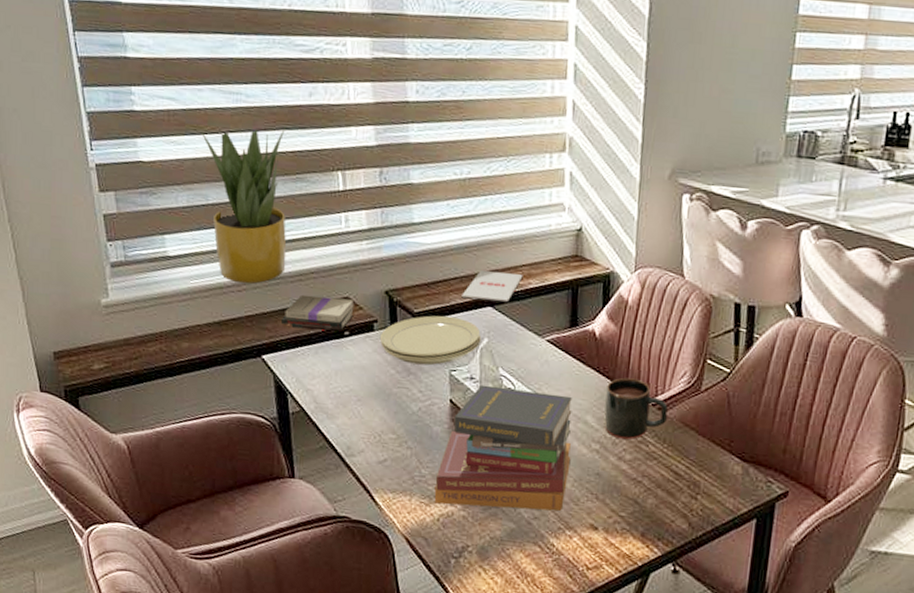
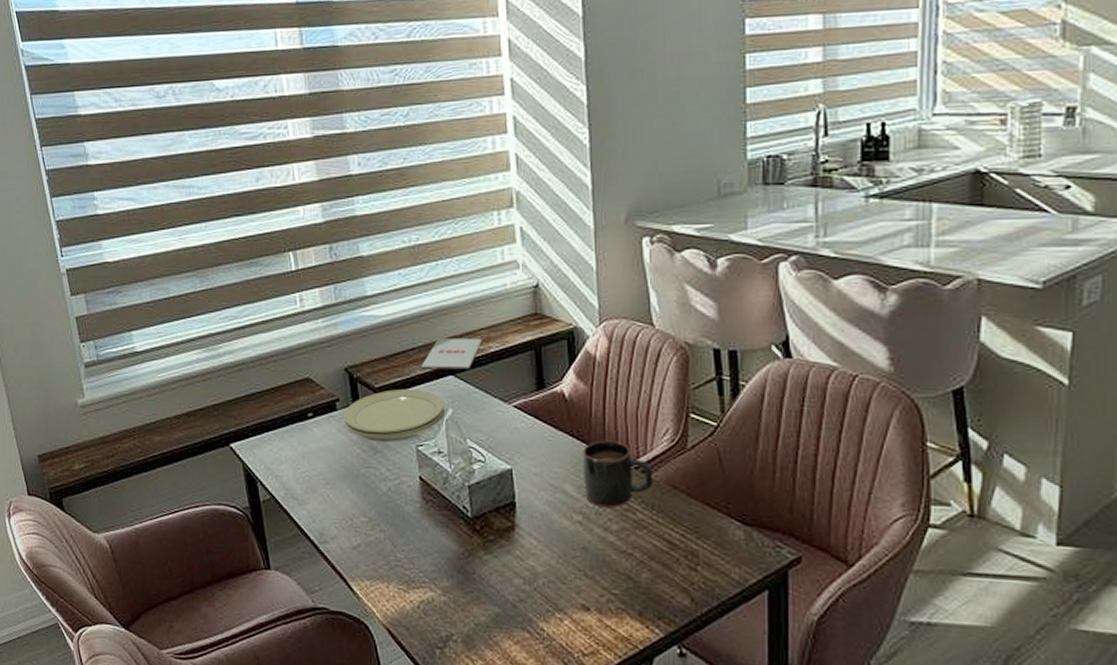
planter: present [200,127,287,284] -> none [158,214,246,373]
books: present [281,294,354,332] -> none [246,379,316,414]
books: present [434,384,572,511] -> none [412,458,553,592]

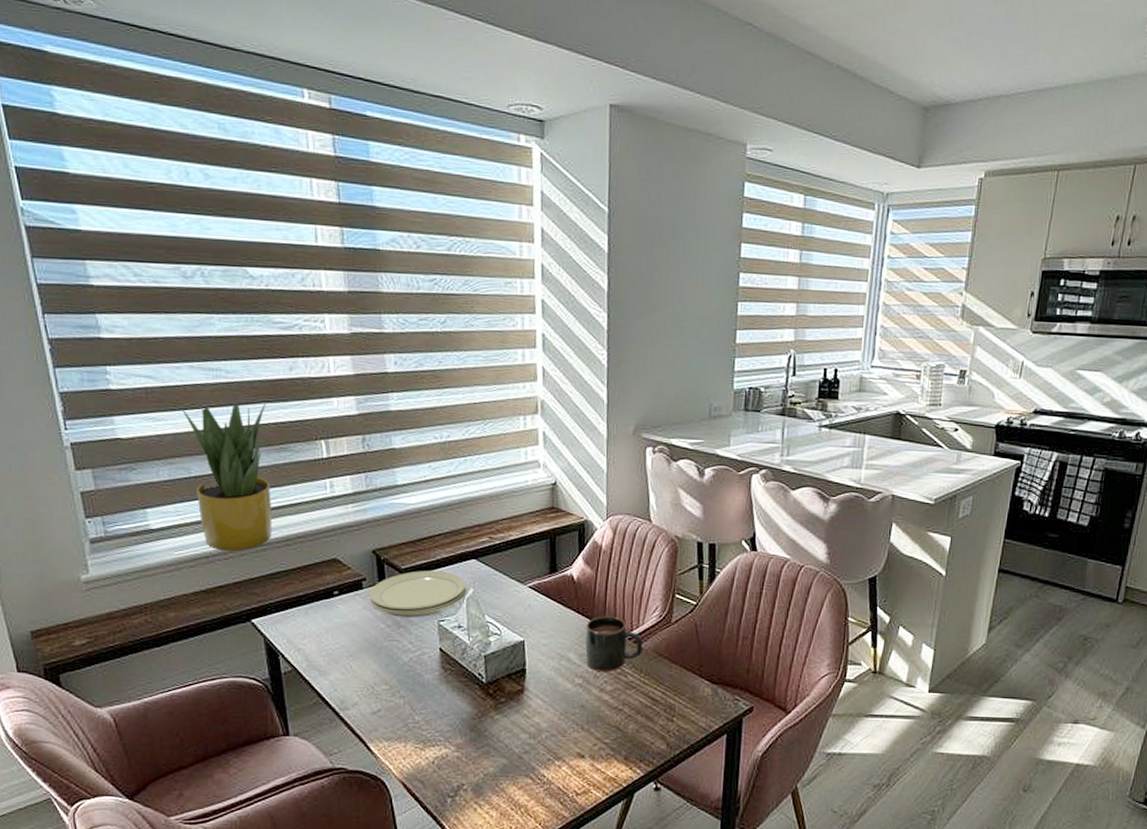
planter: none [158,214,246,373] -> present [180,400,273,552]
magazine: present [421,339,482,370] -> none [446,526,504,555]

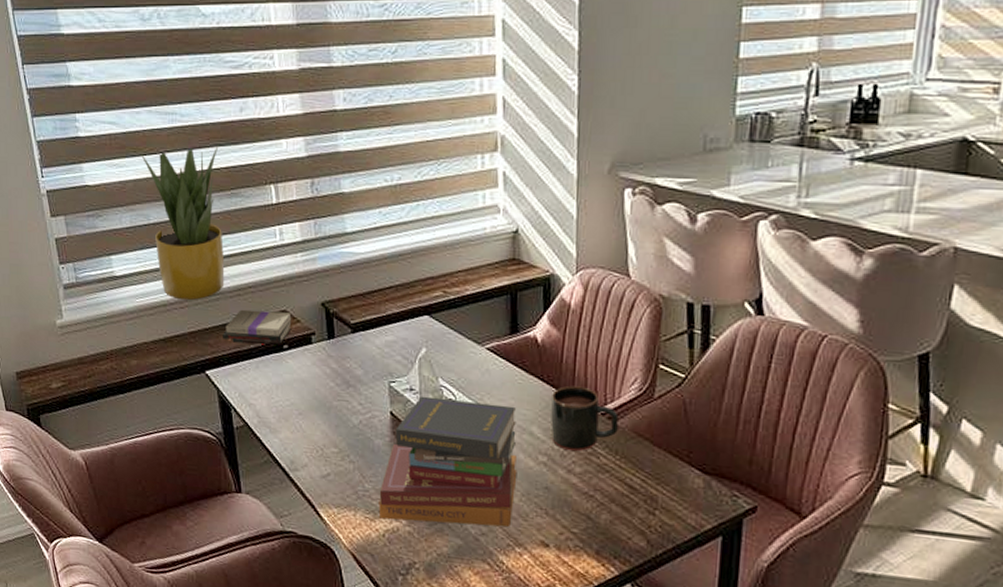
books: none [270,558,342,592] -> present [223,309,292,345]
plate: present [368,570,467,618] -> none [318,326,420,377]
books: none [428,632,557,748] -> present [378,396,517,527]

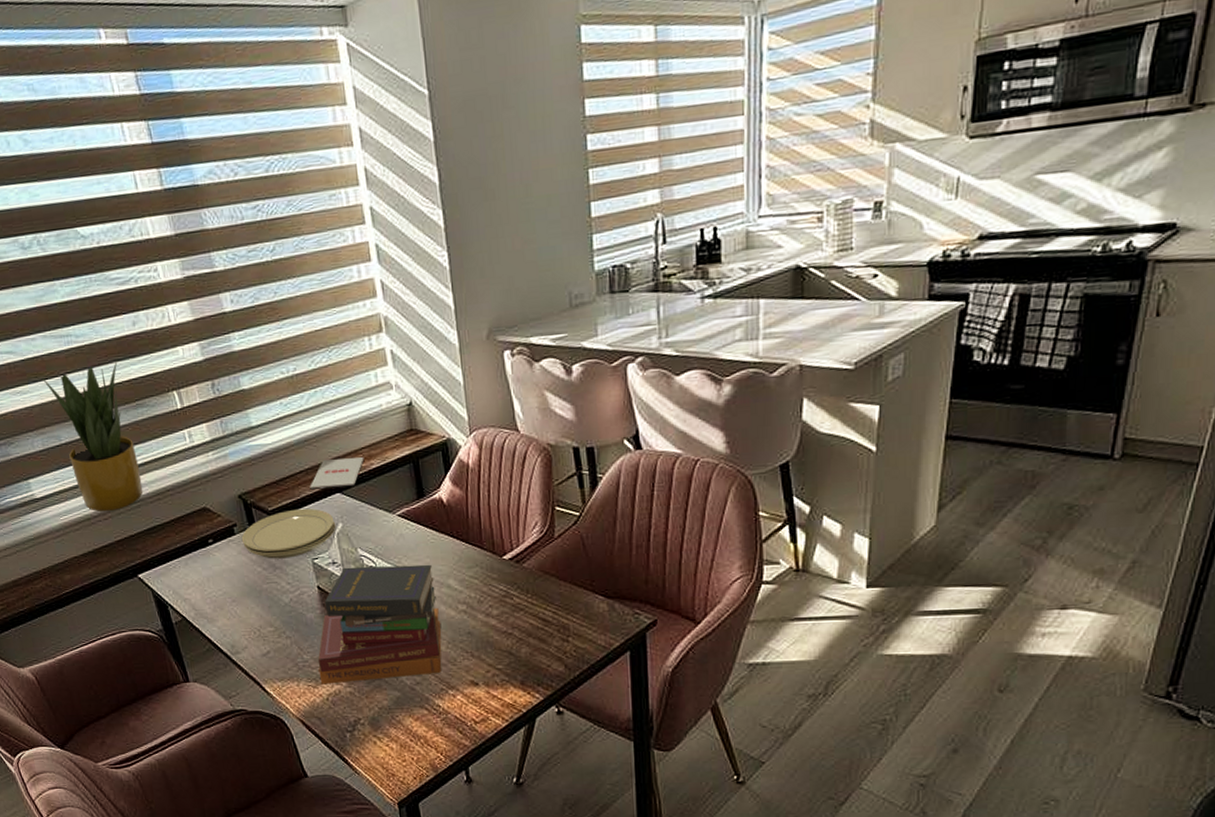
books: present [223,309,292,345] -> none [149,509,214,544]
plate: none [318,326,420,377] -> present [241,508,337,559]
magazine: none [397,278,459,311] -> present [310,457,364,490]
mug: present [550,385,619,452] -> none [462,537,526,597]

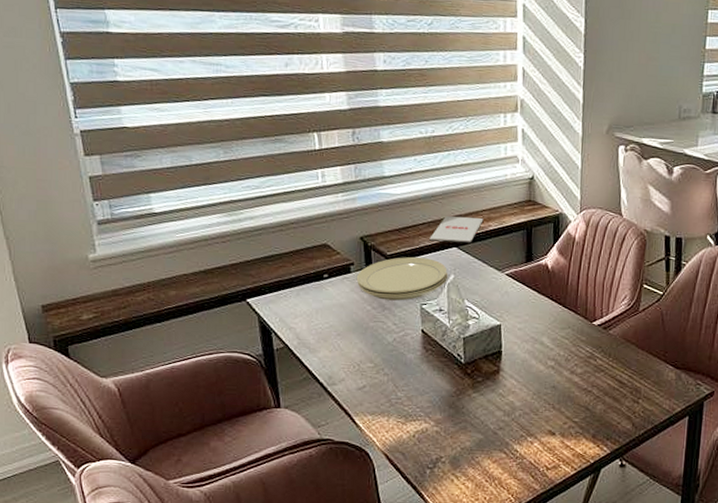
planter: present [41,359,144,513] -> none [183,94,268,236]
books: present [317,564,442,685] -> none [409,315,530,422]

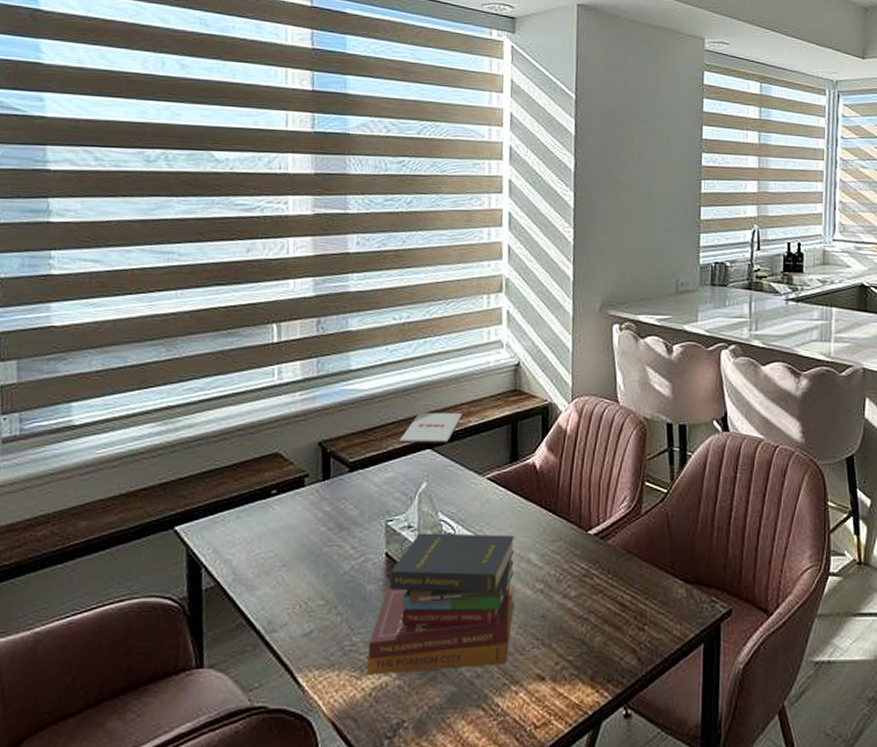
plate: present [356,256,448,301] -> none [310,462,420,518]
books: none [409,315,530,422] -> present [366,533,515,675]

